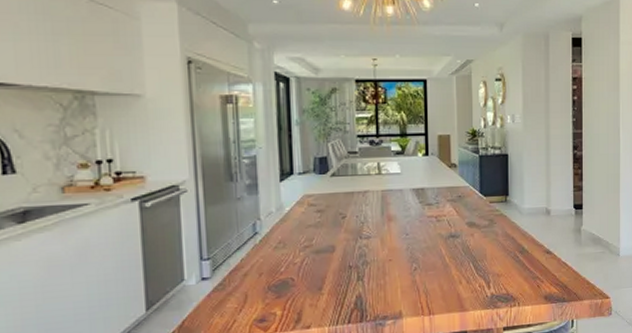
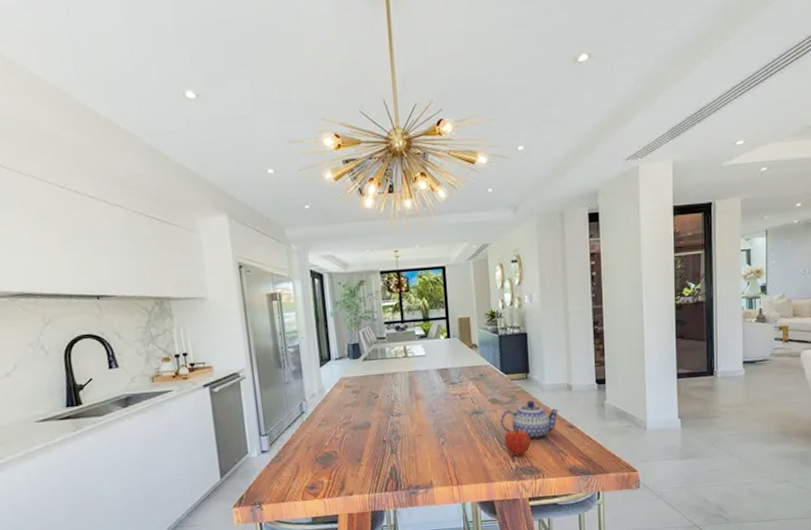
teapot: none [477,224,537,266] -> present [500,400,559,440]
fruit: none [480,254,507,283] -> present [504,429,531,456]

